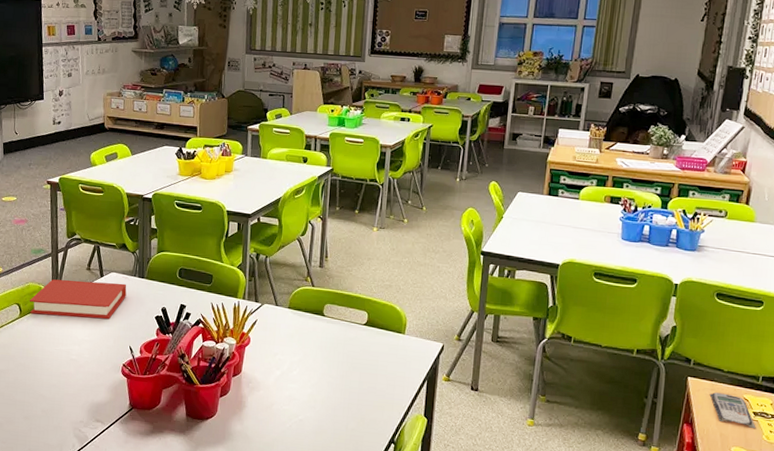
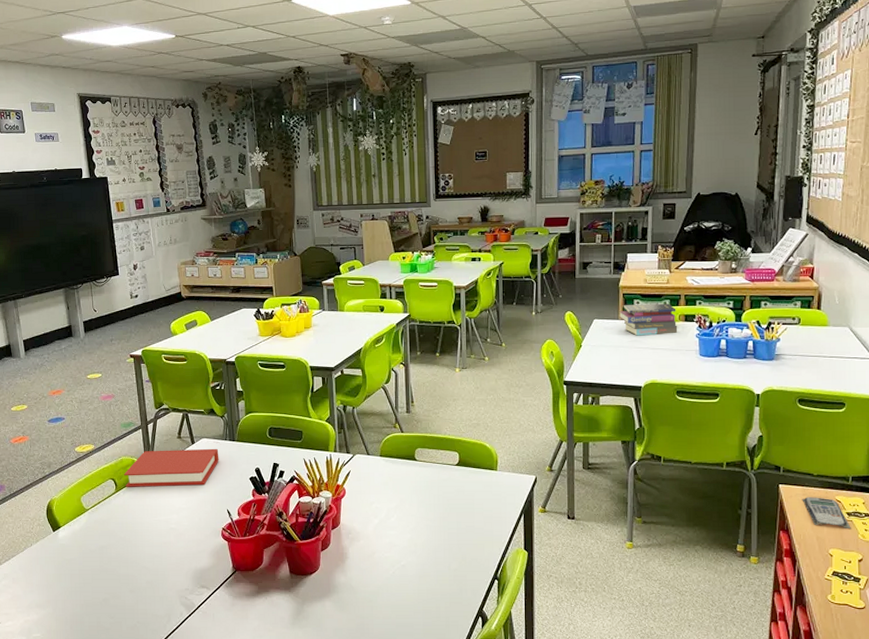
books: none [544,181,603,215] -> present [619,303,678,336]

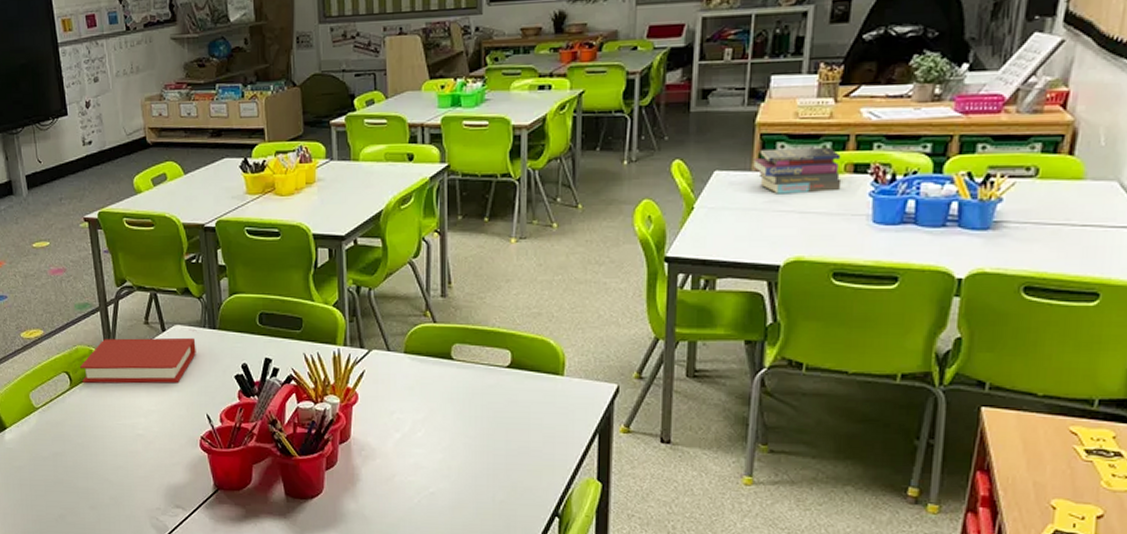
calculator: present [802,497,851,528] -> none [1015,426,1090,472]

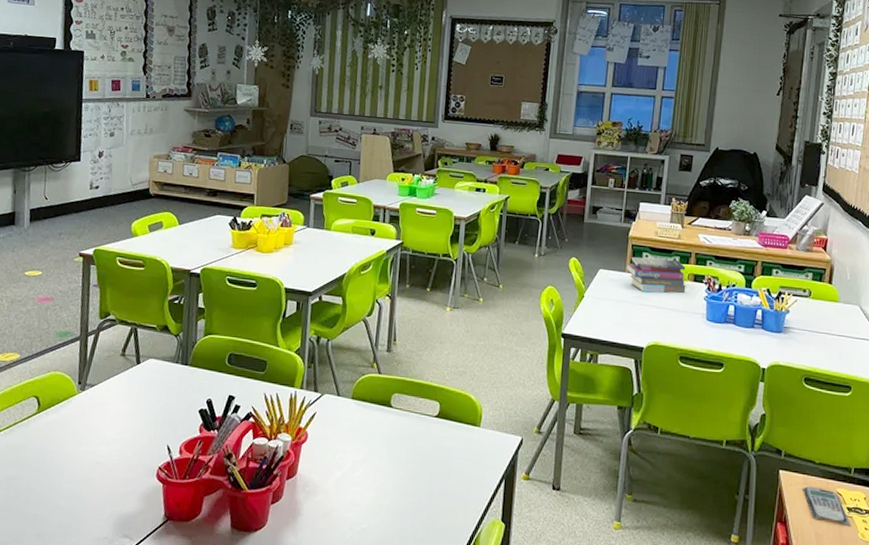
book: present [79,337,196,383] -> none [50,367,167,414]
calculator: none [1015,426,1090,472] -> present [802,486,851,526]

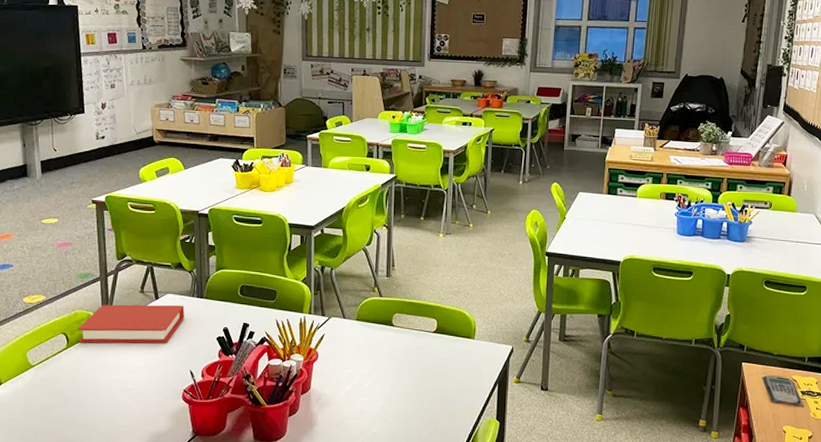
book: none [50,367,167,414] -> present [77,304,185,344]
books: present [626,257,686,294] -> none [604,179,659,212]

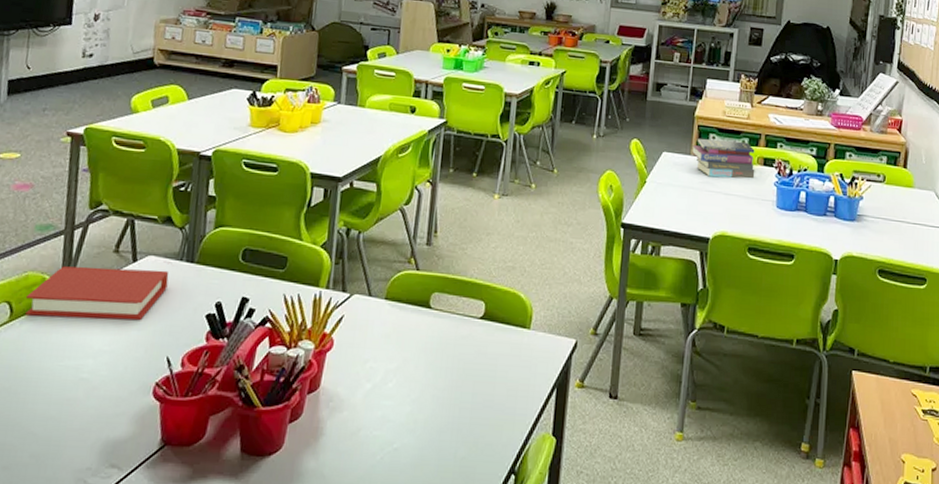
books: none [604,179,659,212] -> present [692,139,755,179]
calculator: present [762,375,804,407] -> none [875,388,926,430]

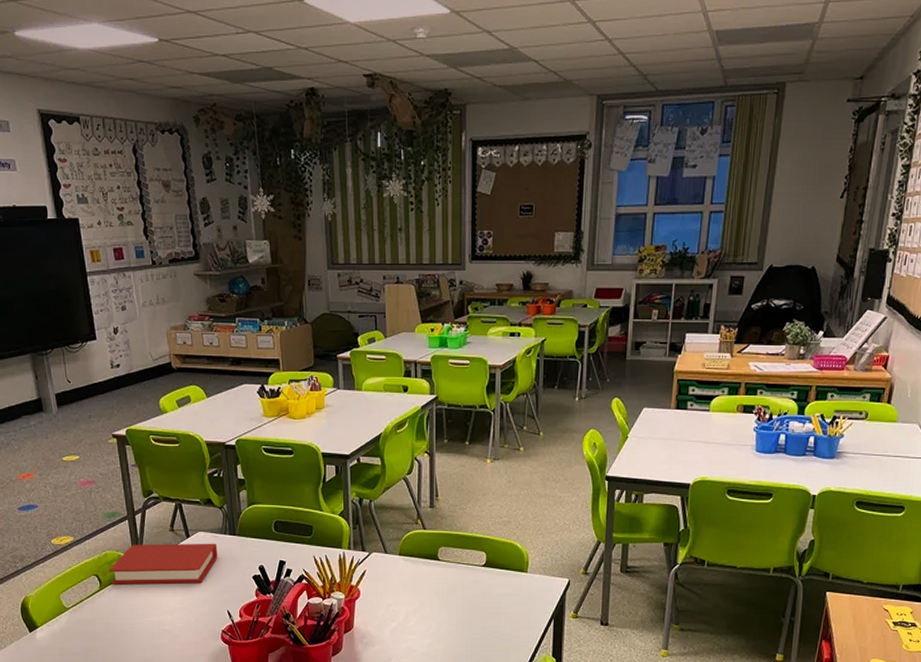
books: present [692,139,755,179] -> none [672,391,735,428]

